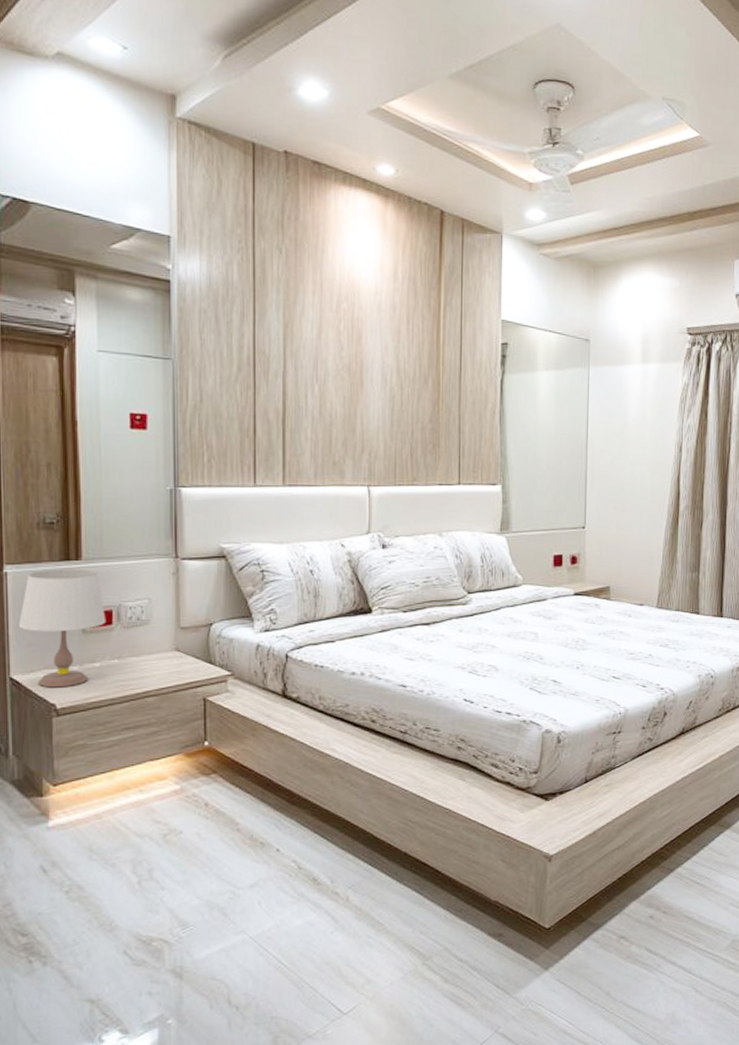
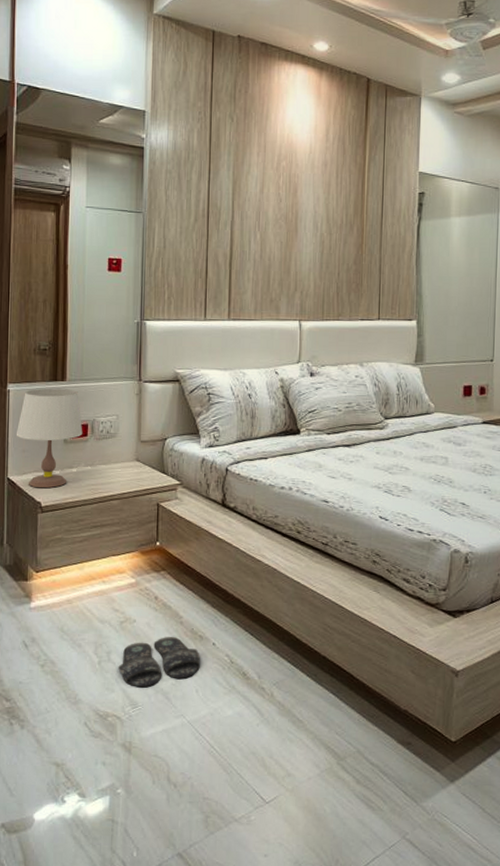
slippers: none [163,845,262,906] -> present [118,636,200,688]

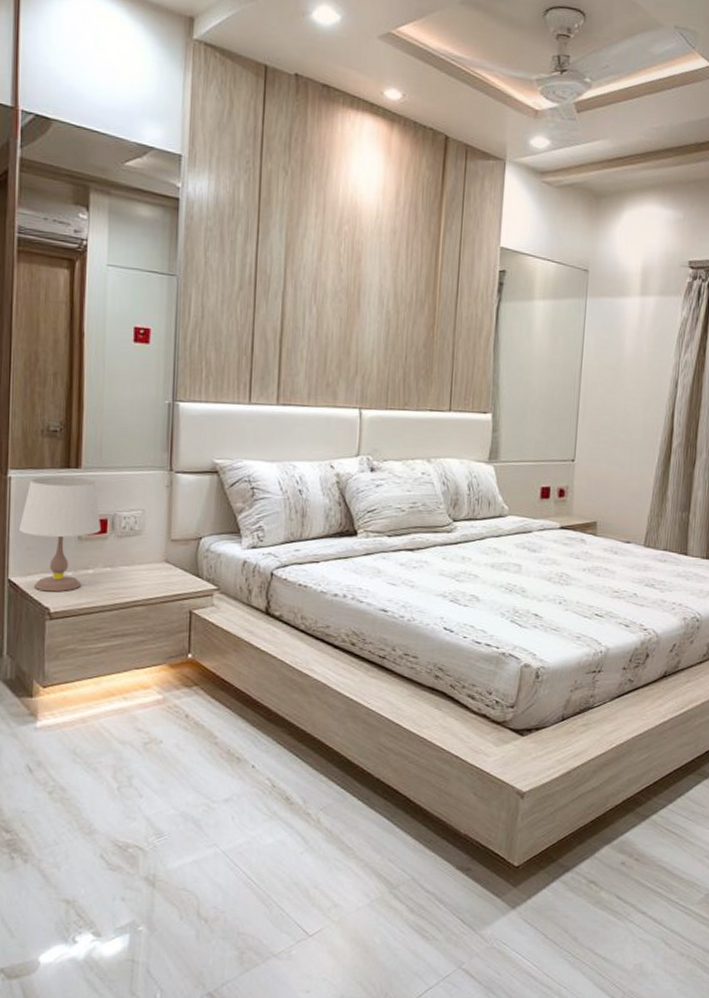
slippers: present [118,636,200,688] -> none [141,758,237,815]

